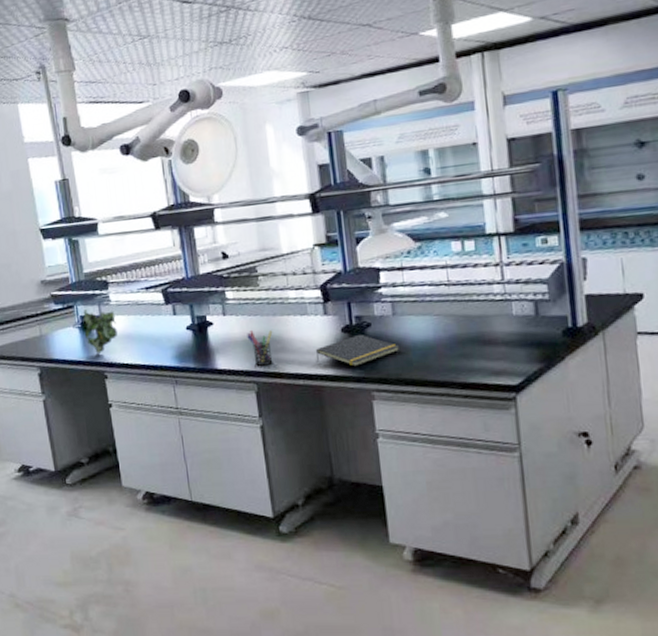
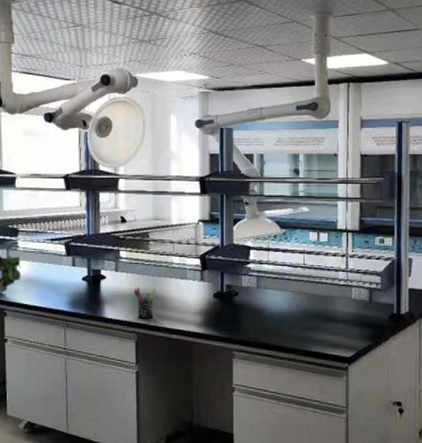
notepad: present [316,334,399,367] -> none [190,300,259,328]

